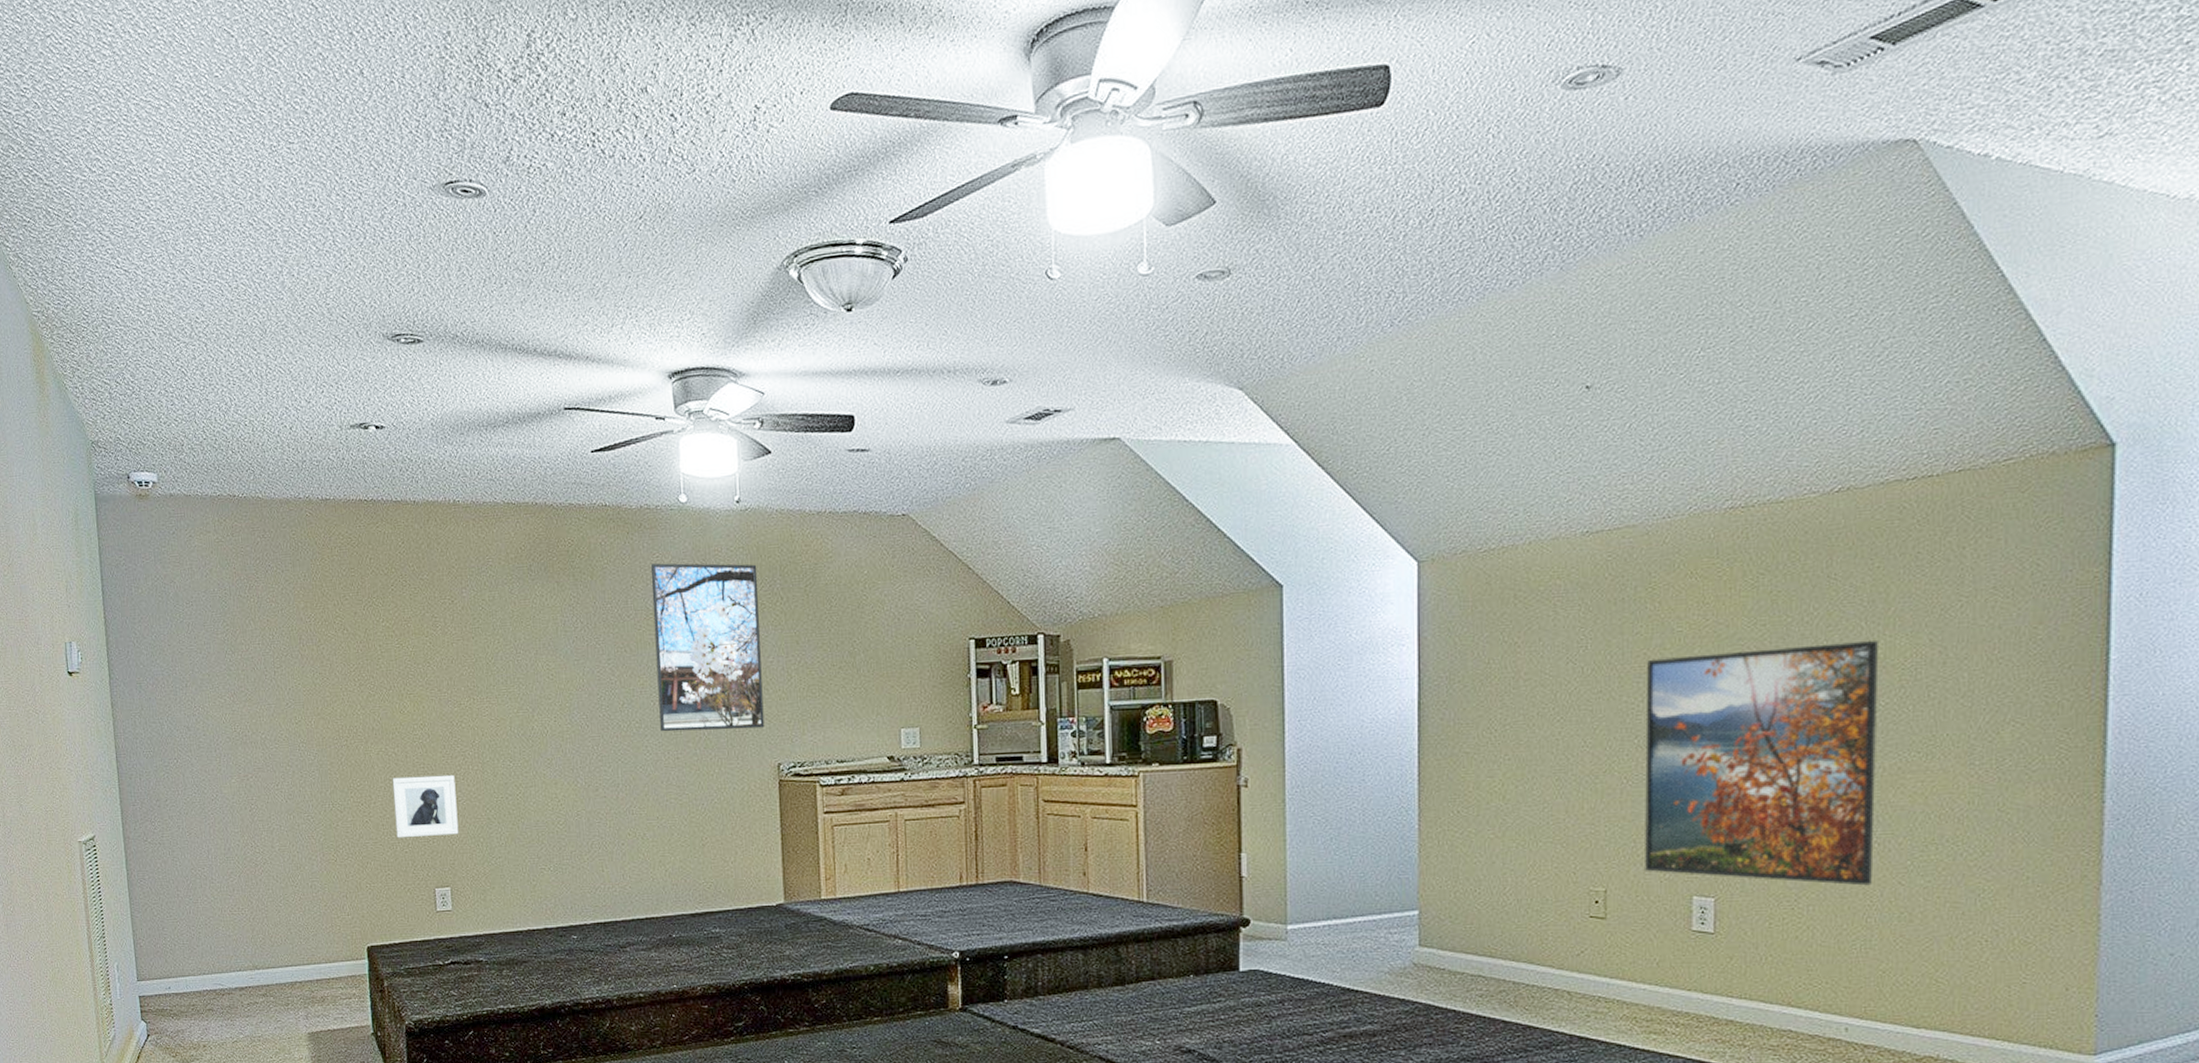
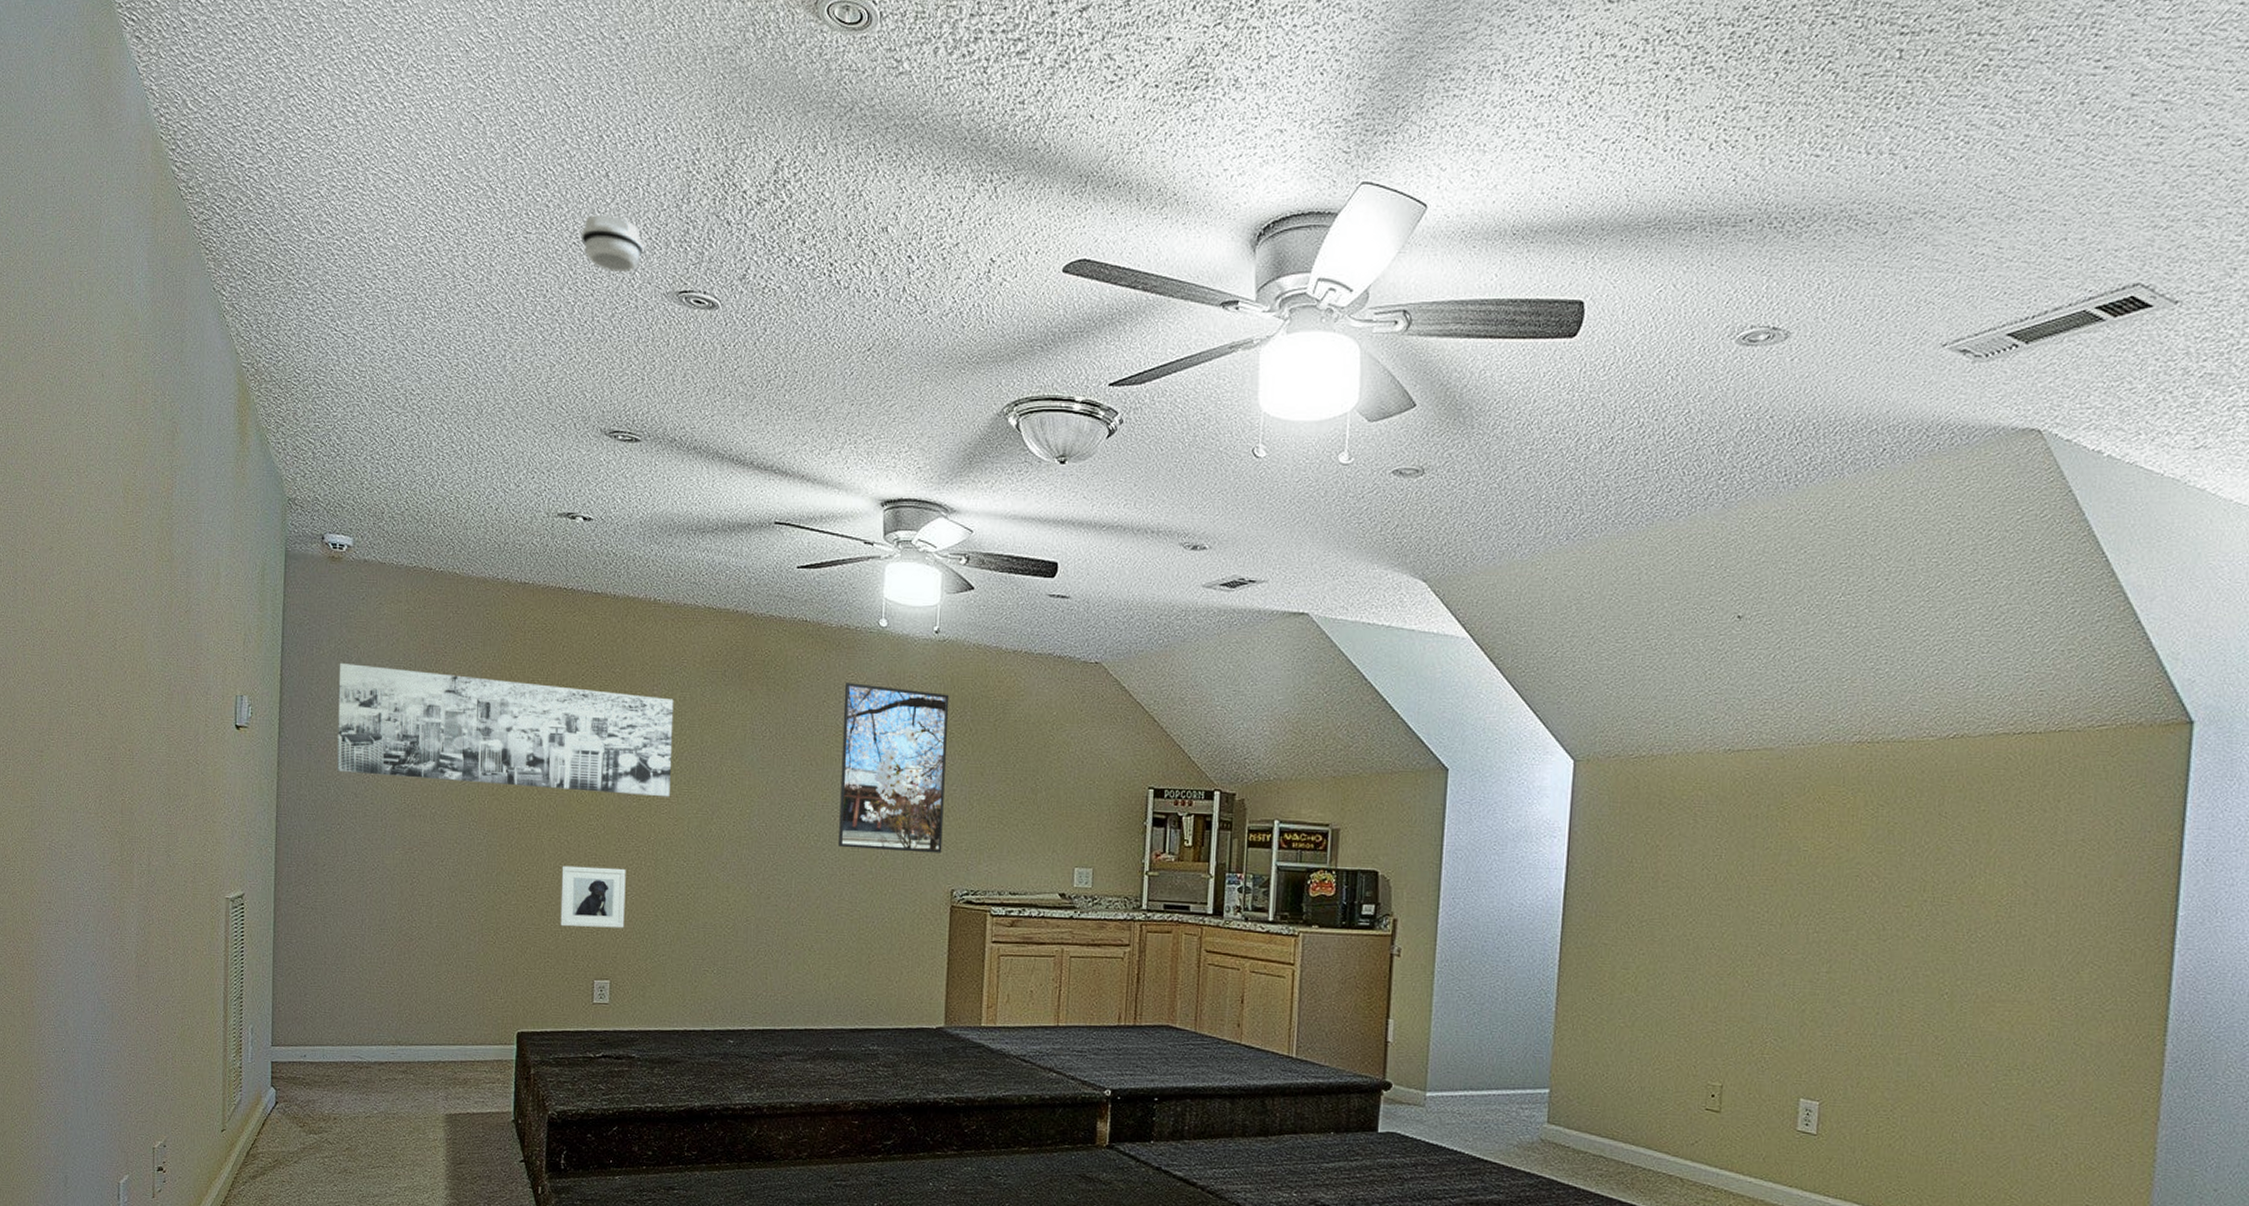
wall art: none [158,599,489,708] -> present [337,662,674,797]
smoke detector: none [342,113,406,172] -> present [581,215,644,273]
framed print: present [1645,641,1878,886] -> none [1759,873,1979,1103]

